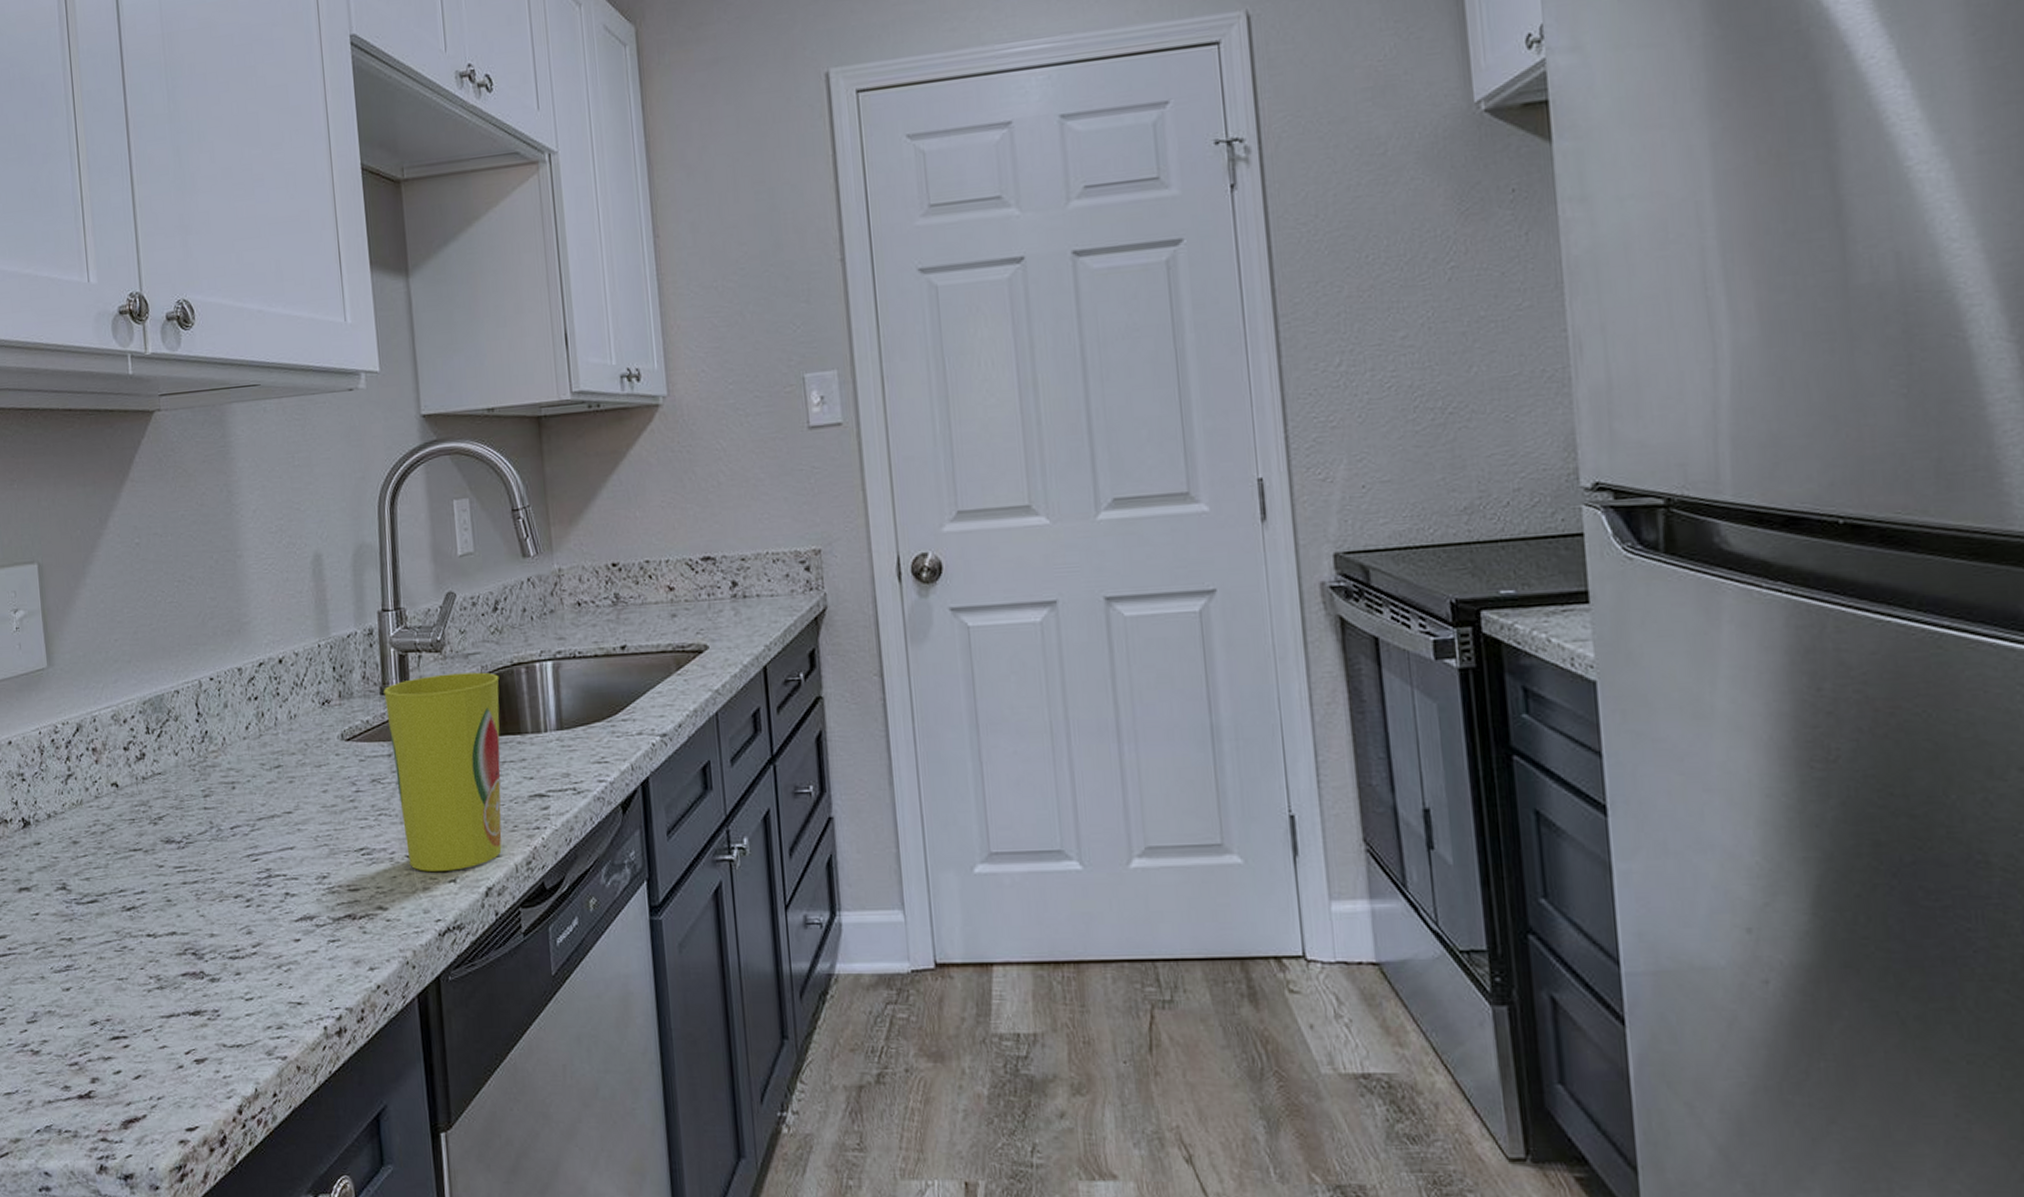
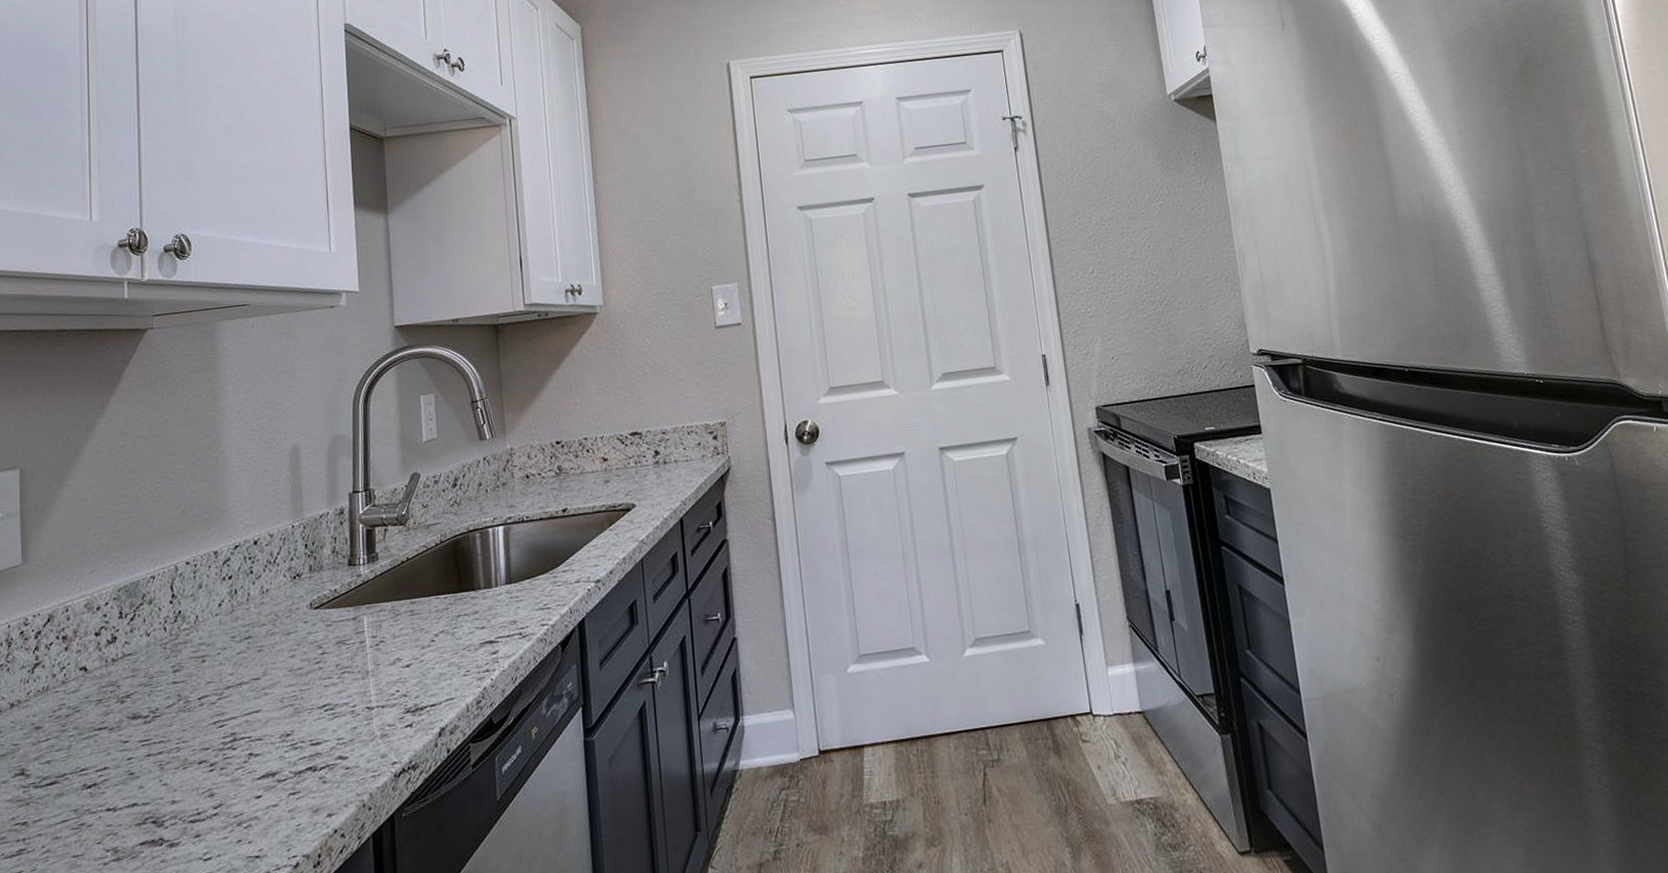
cup: present [383,672,502,871] -> none [351,539,457,720]

